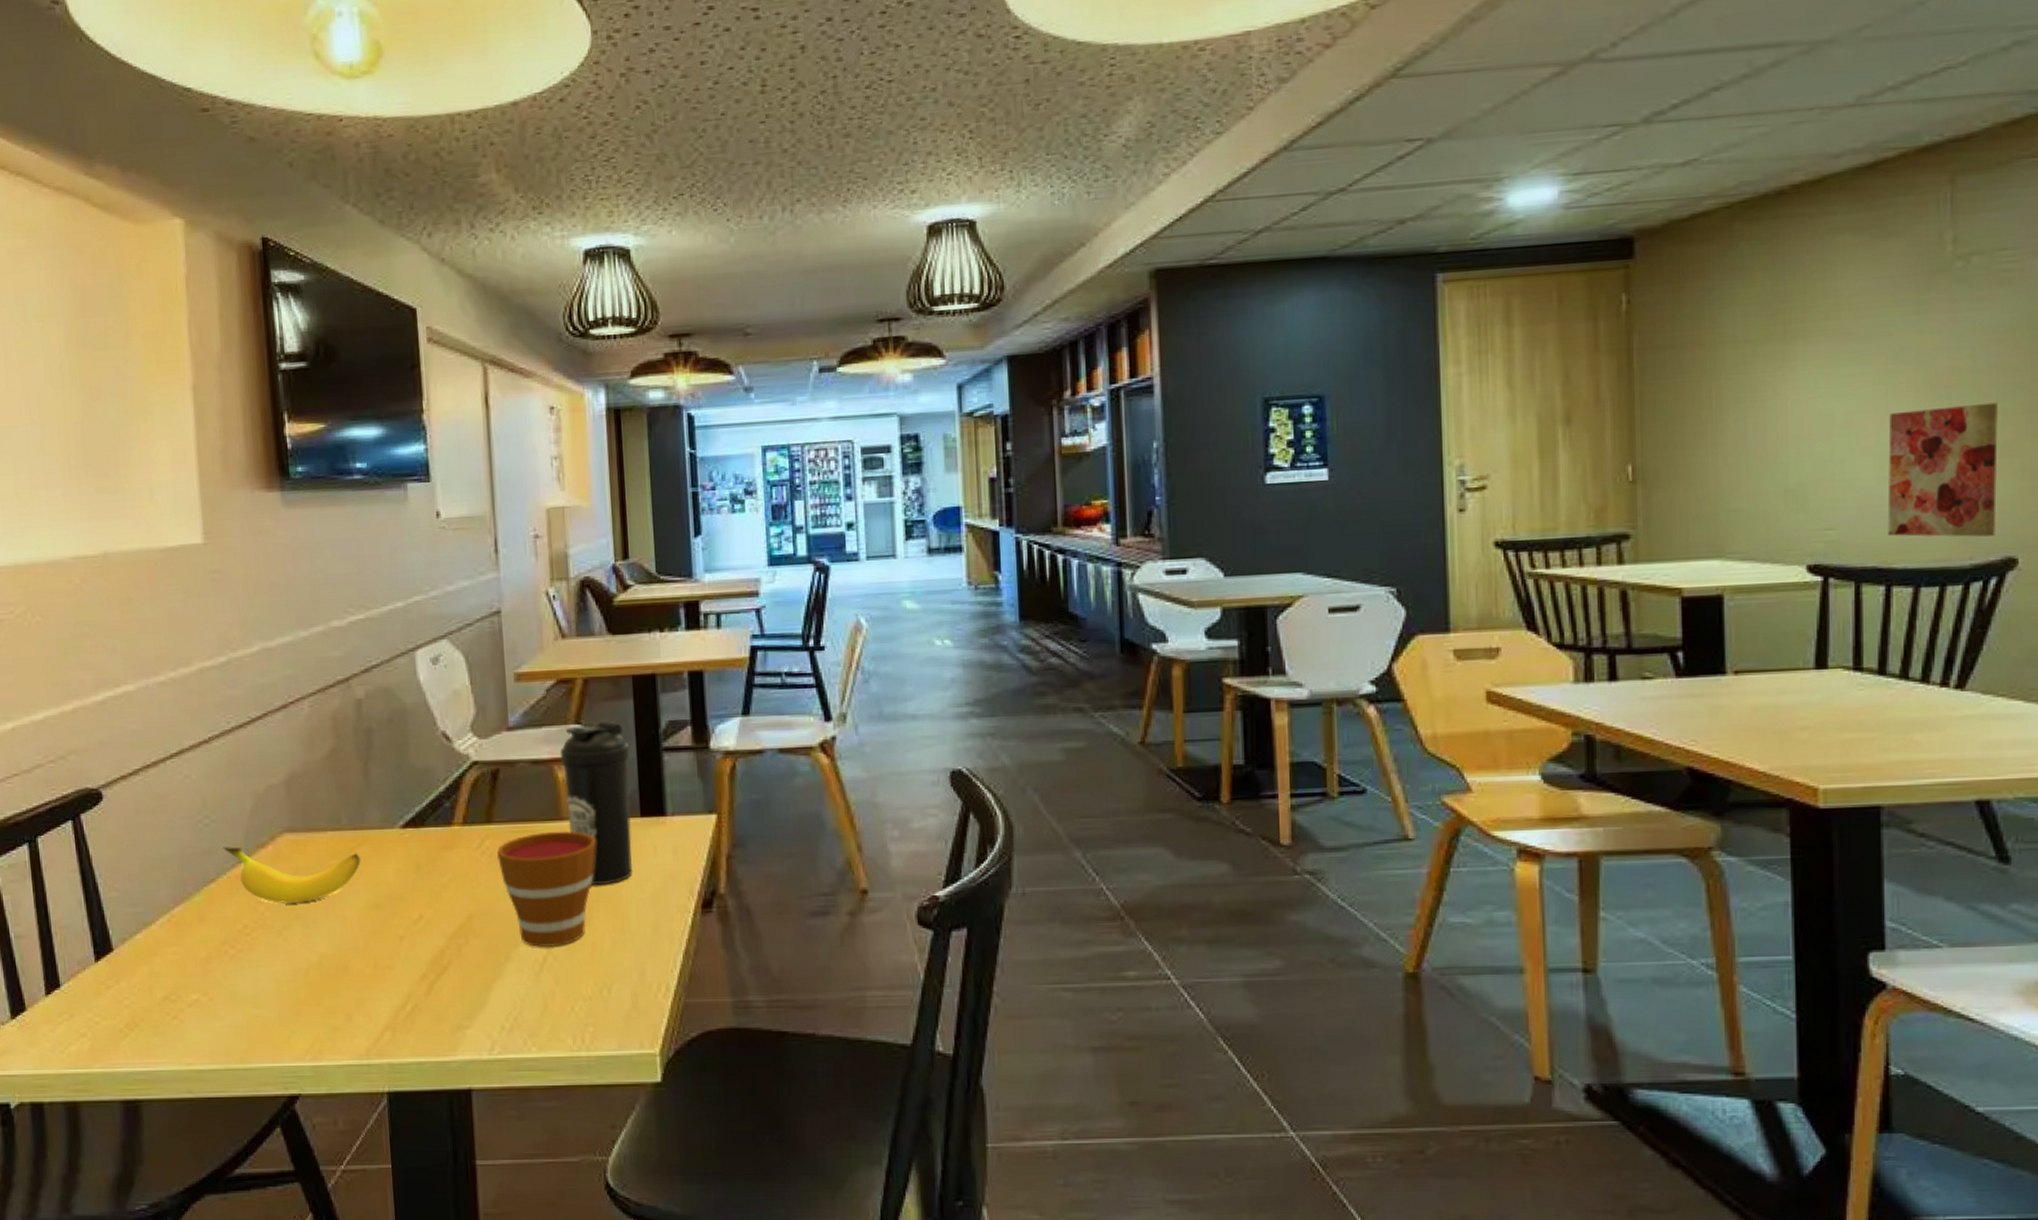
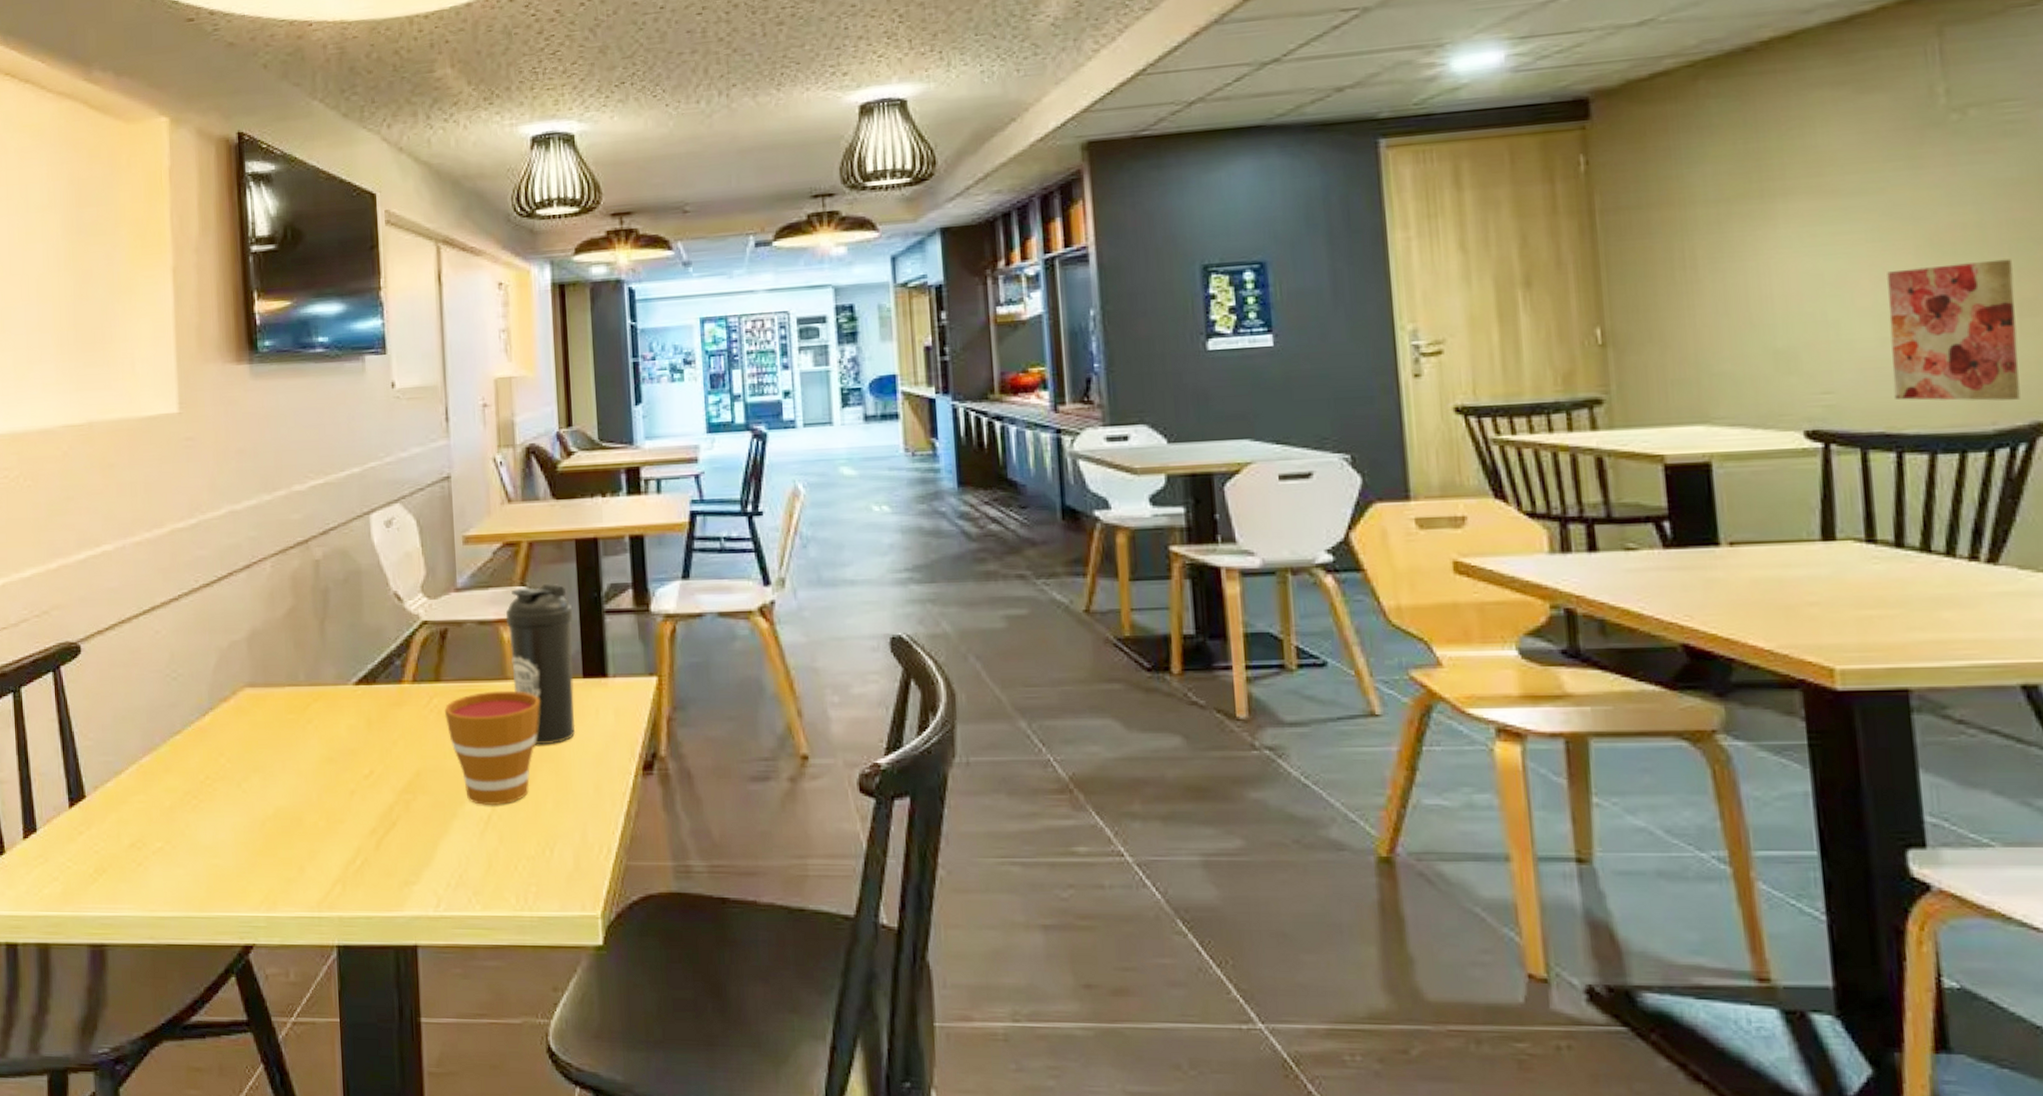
banana: present [223,847,361,905] -> none [189,700,316,757]

